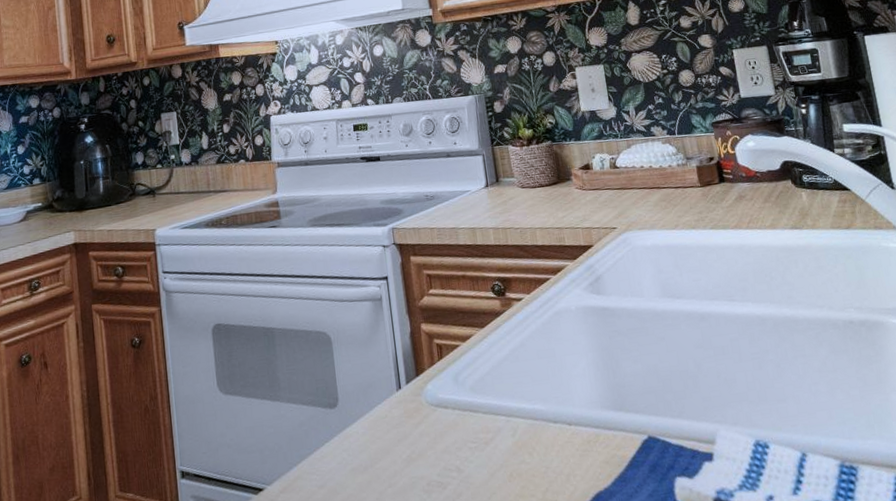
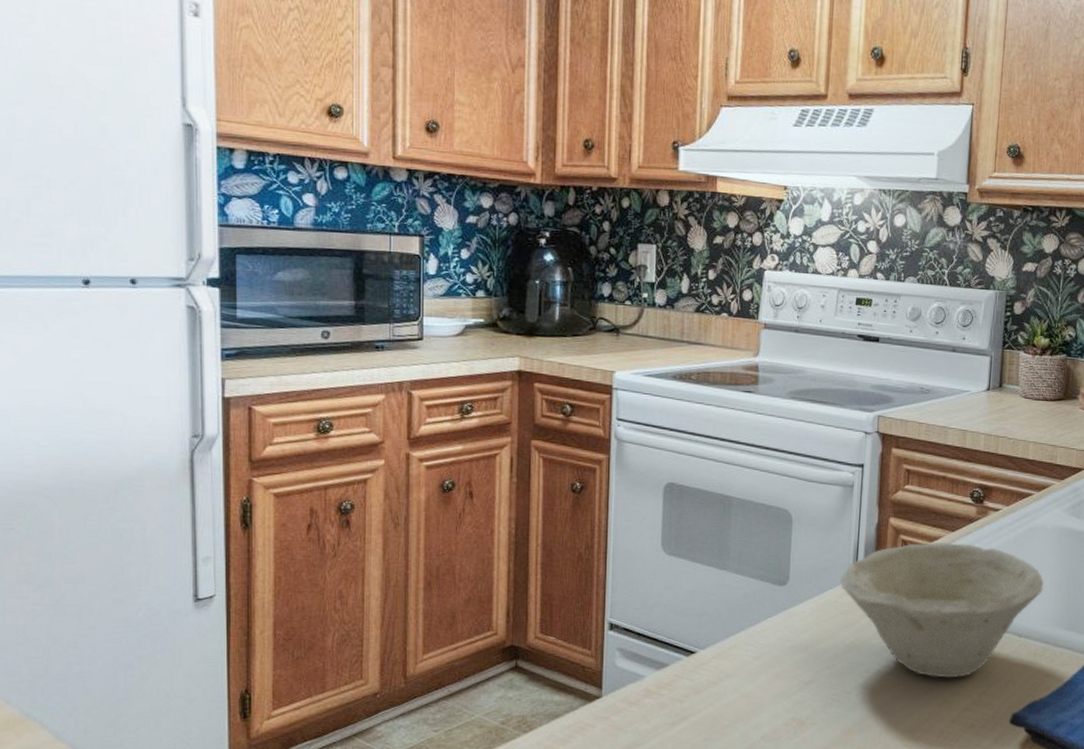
bowl: none [386,337,582,482] -> present [840,542,1044,678]

